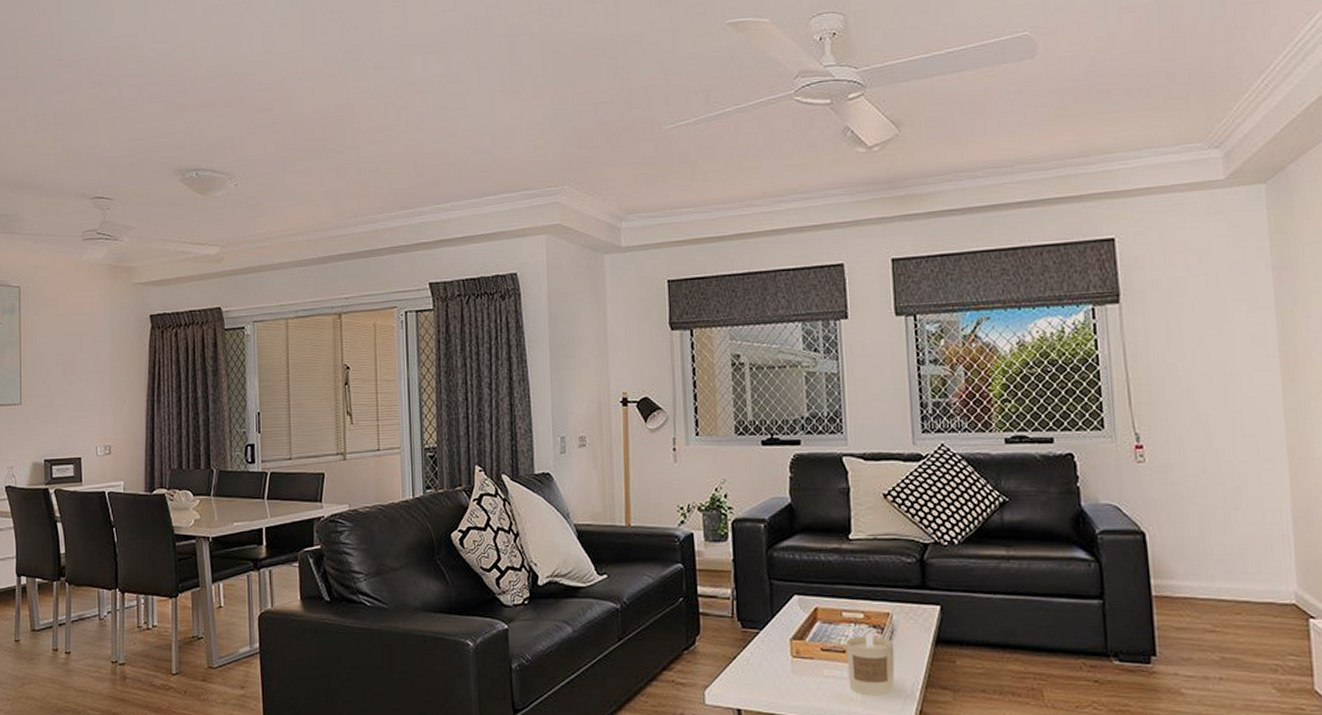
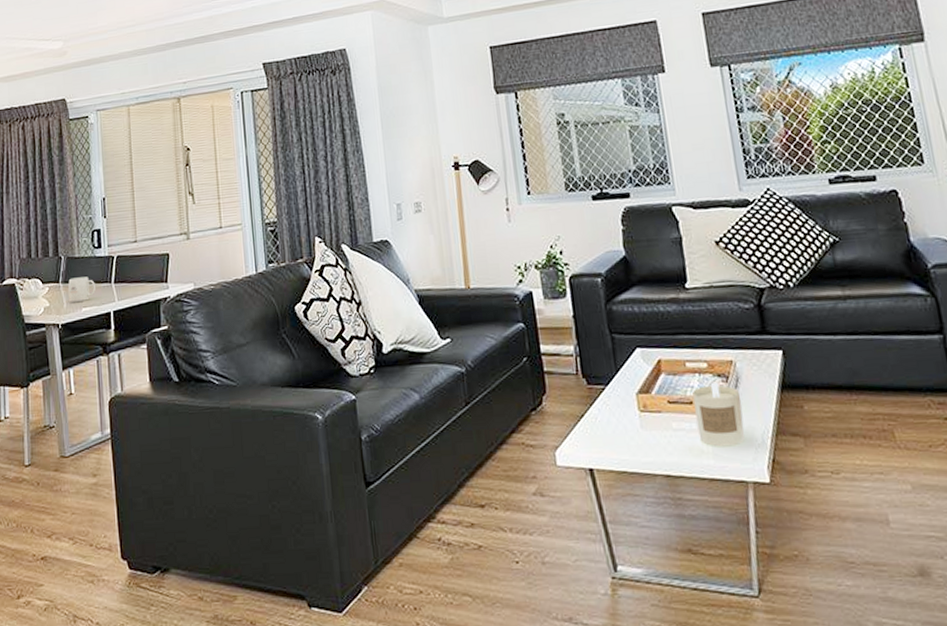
mug: none [220,491,249,516] -> present [68,276,97,302]

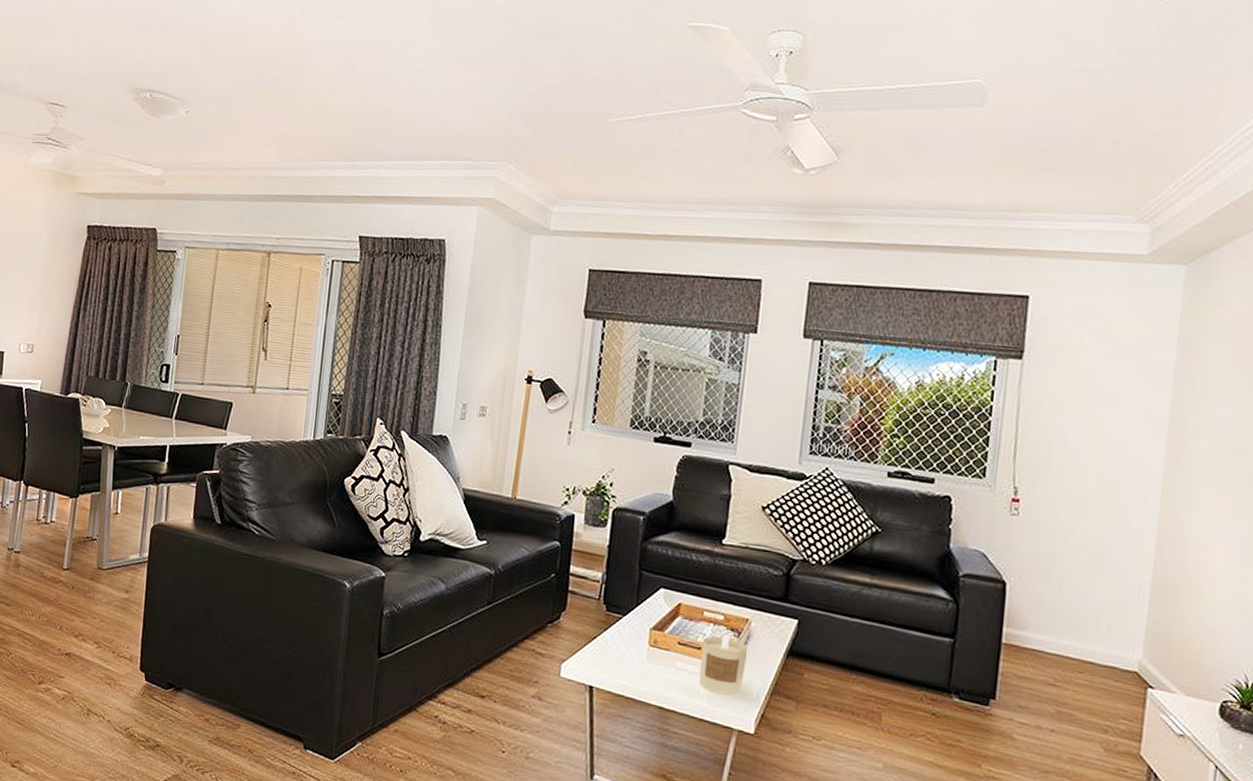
mug: present [68,276,97,302] -> none [129,405,157,430]

